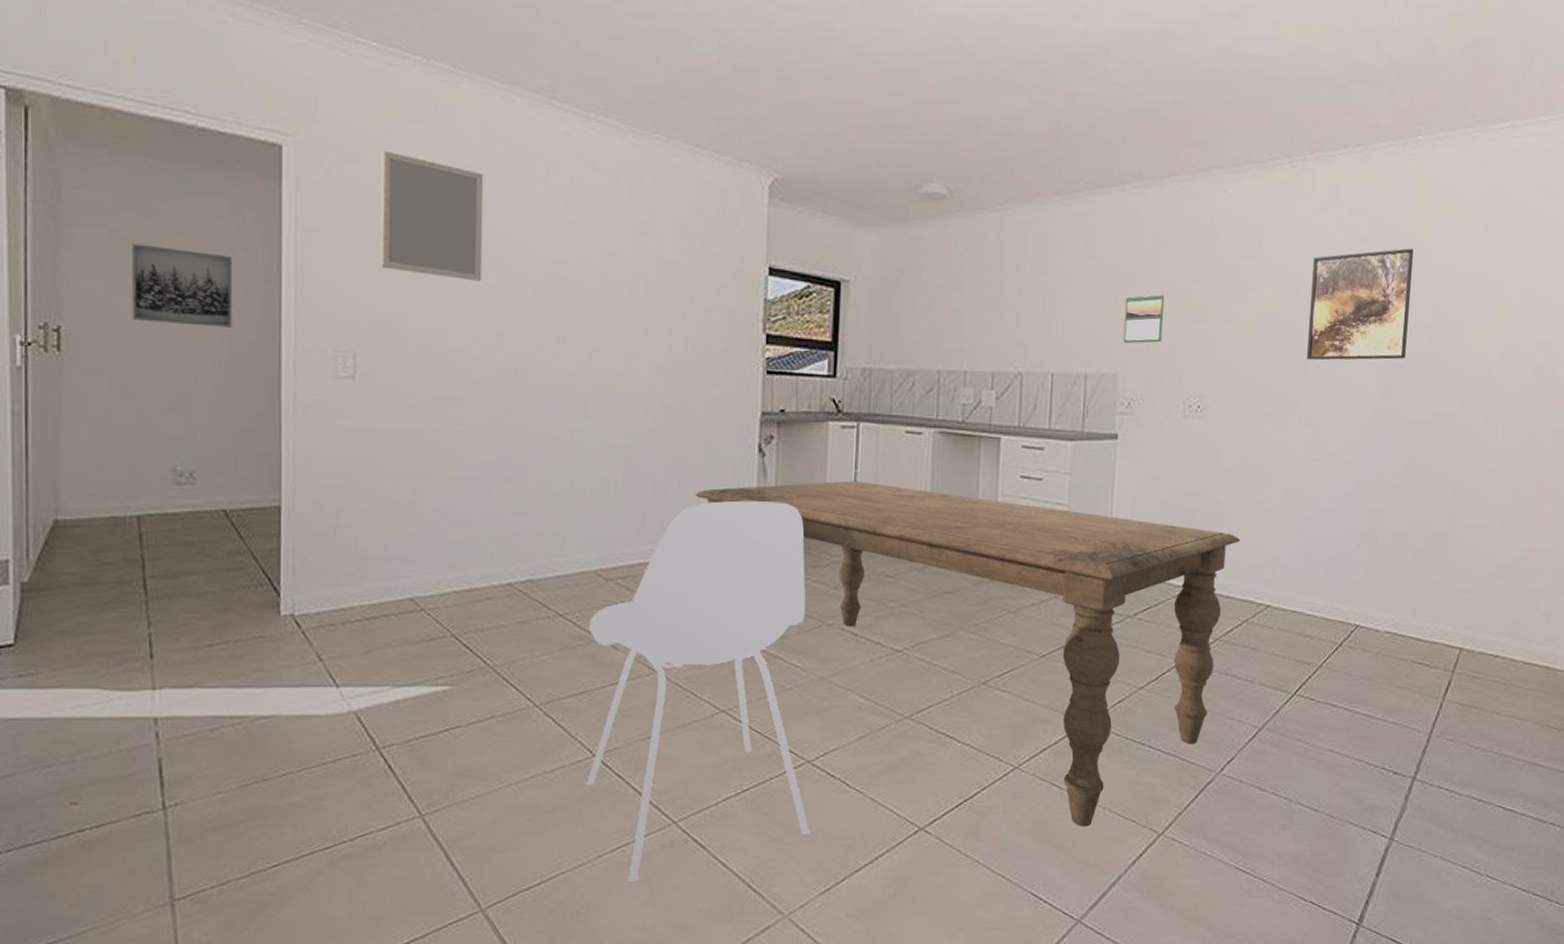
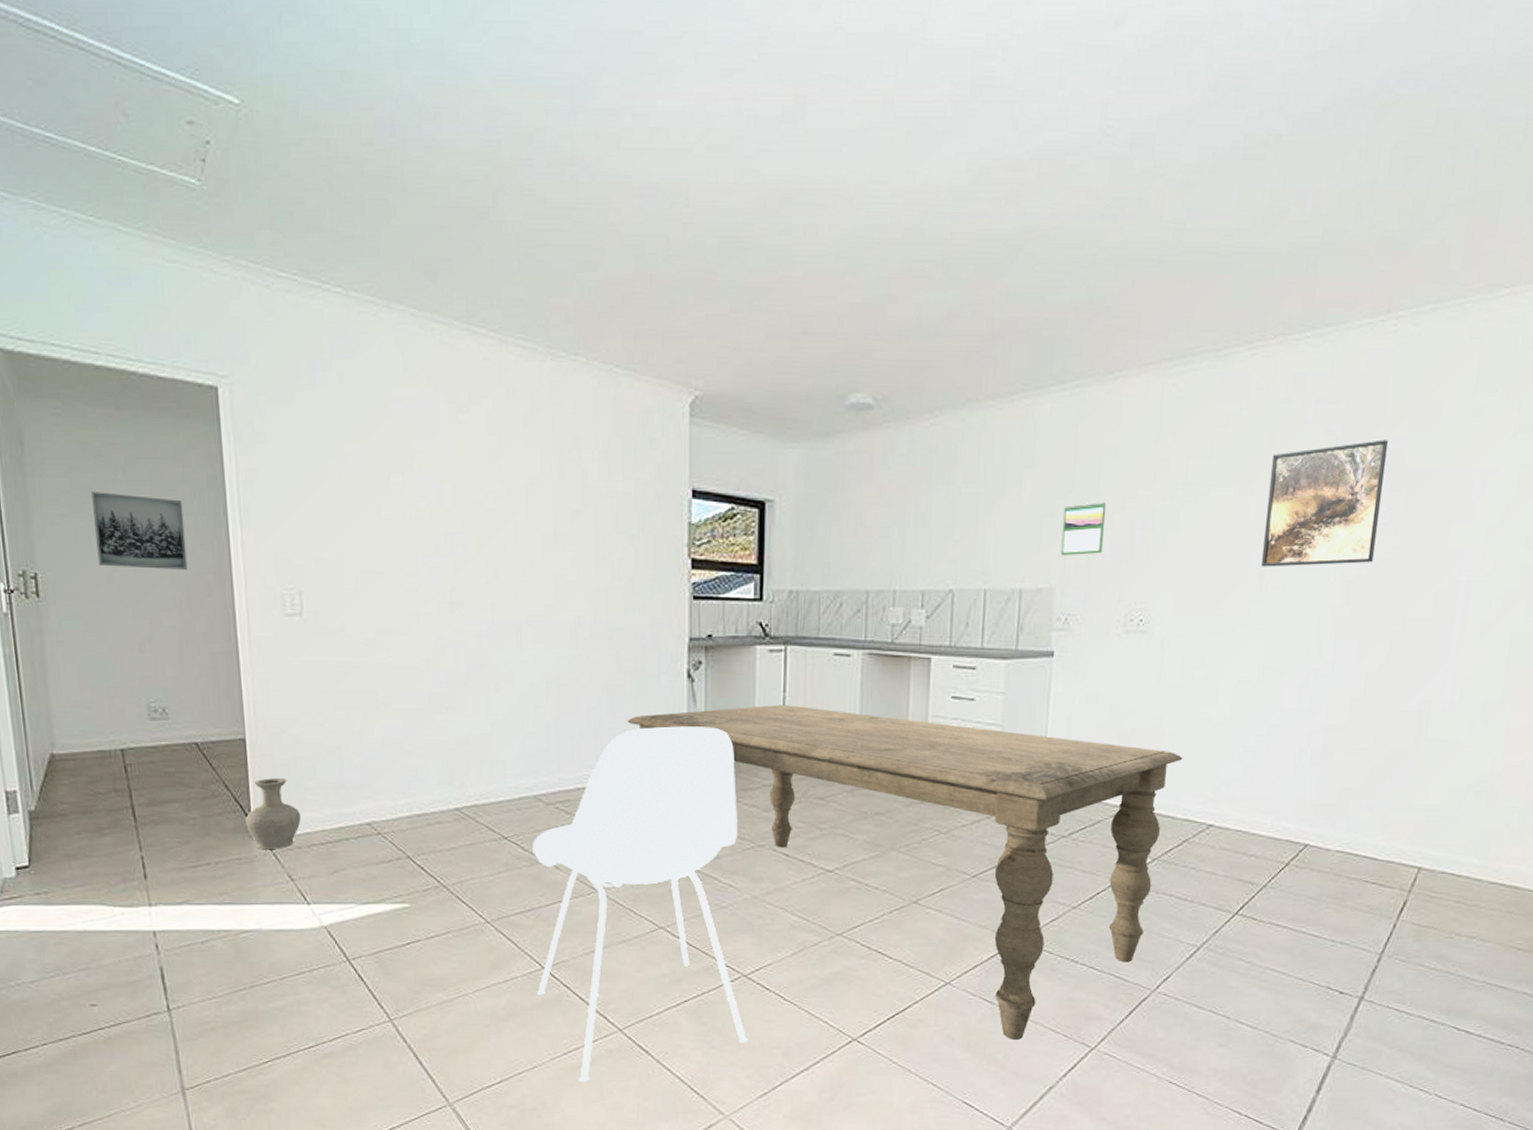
vase: none [273,549,336,627] -> present [245,778,301,850]
home mirror: present [380,150,484,282] -> none [310,387,414,516]

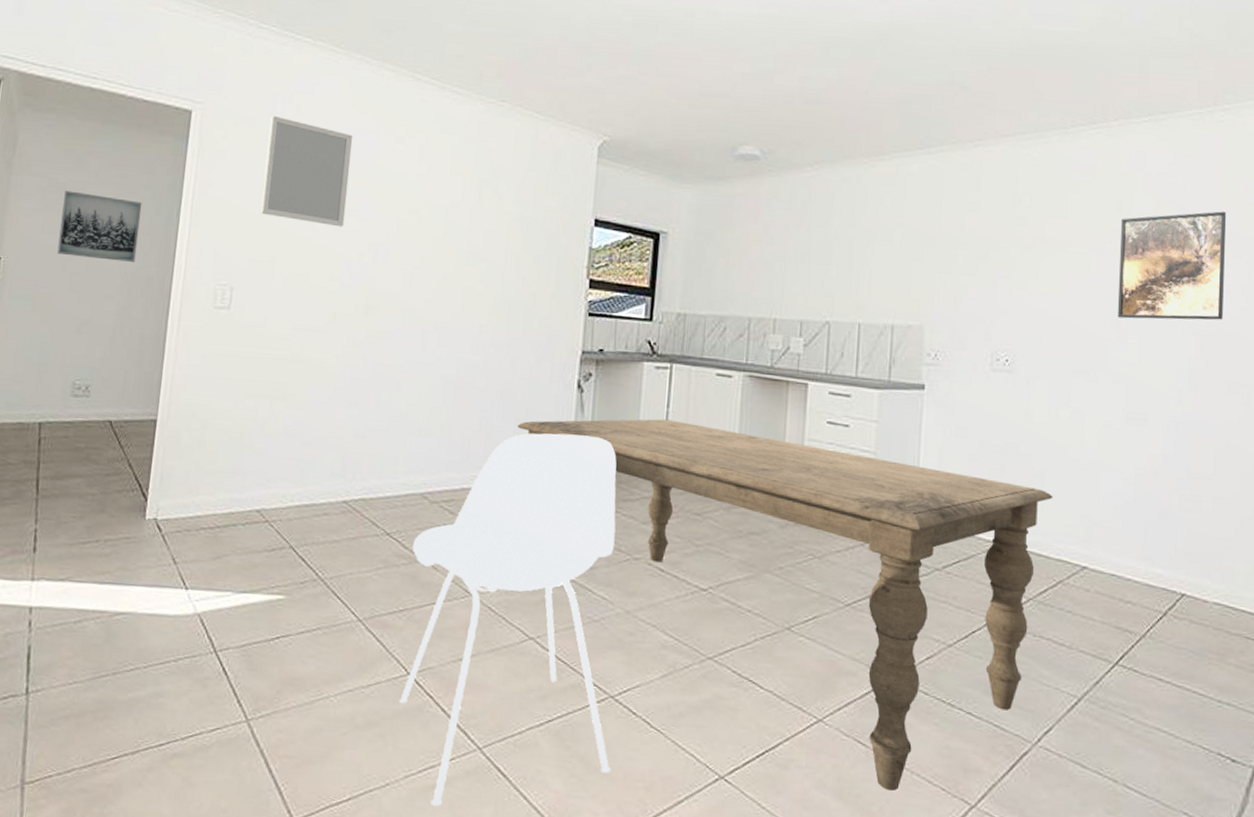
vase: present [245,778,301,850] -> none [141,459,195,531]
home mirror: none [310,387,414,516] -> present [260,115,353,227]
calendar: present [1061,501,1106,556] -> none [929,250,970,297]

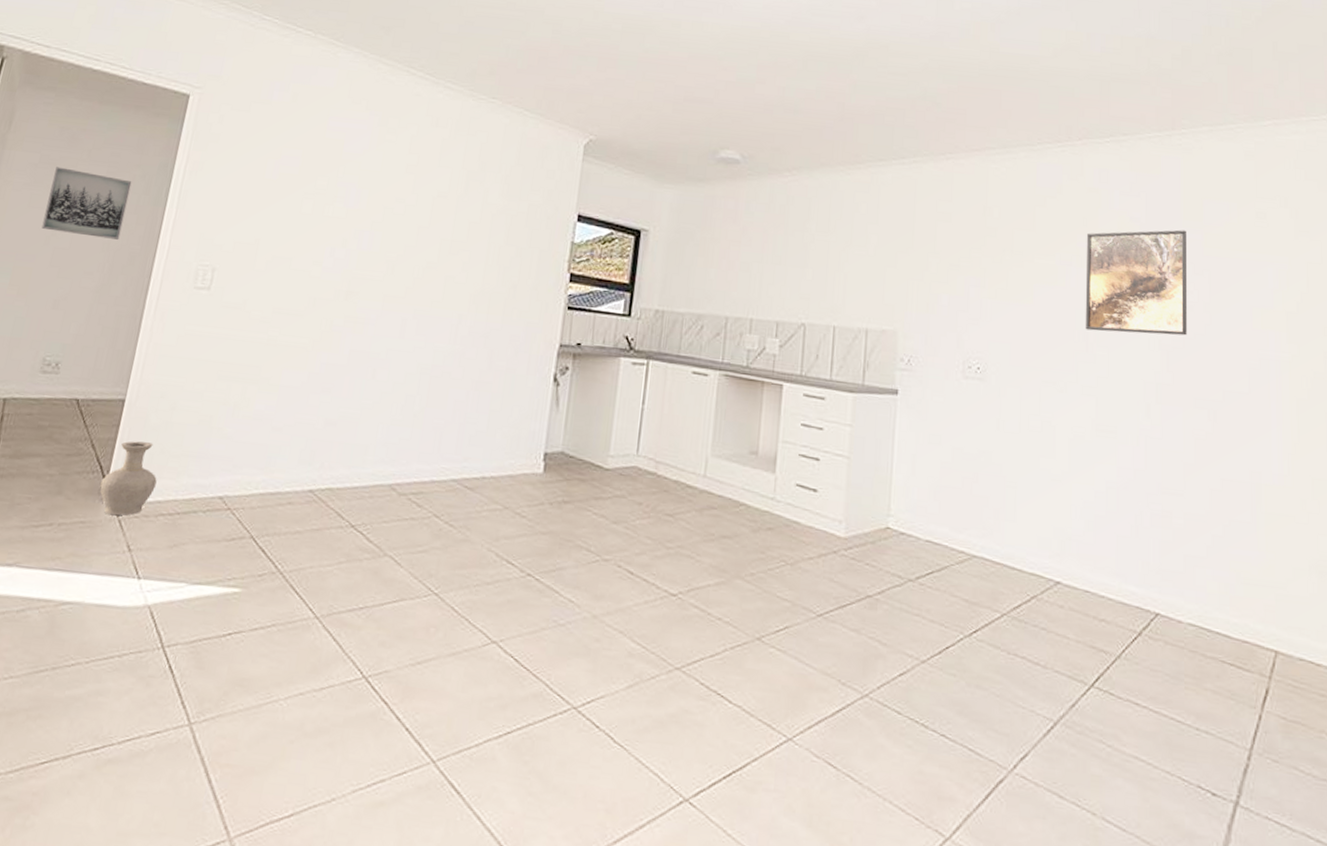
vase: none [141,459,195,531] -> present [100,441,157,516]
home mirror: present [260,115,353,227] -> none [248,102,346,213]
chair: present [399,433,617,806] -> none [352,426,590,825]
dining table: present [517,419,1054,791] -> none [491,413,1026,819]

